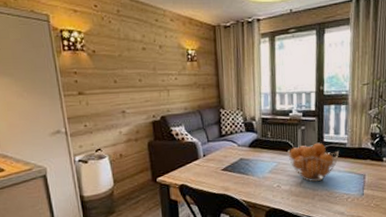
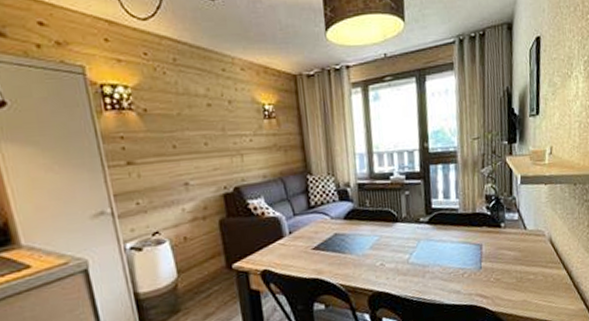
fruit basket: present [288,142,339,182] -> none [390,209,450,257]

